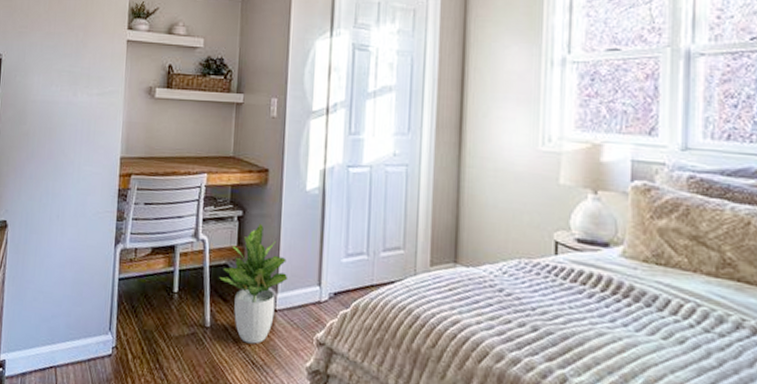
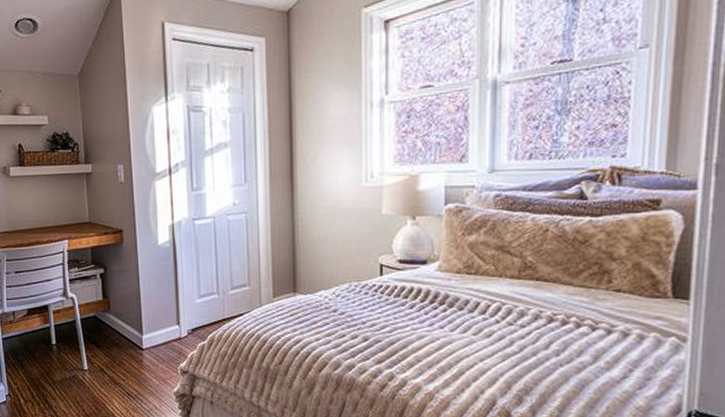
potted plant: present [219,223,288,344] -> none [90,278,151,379]

